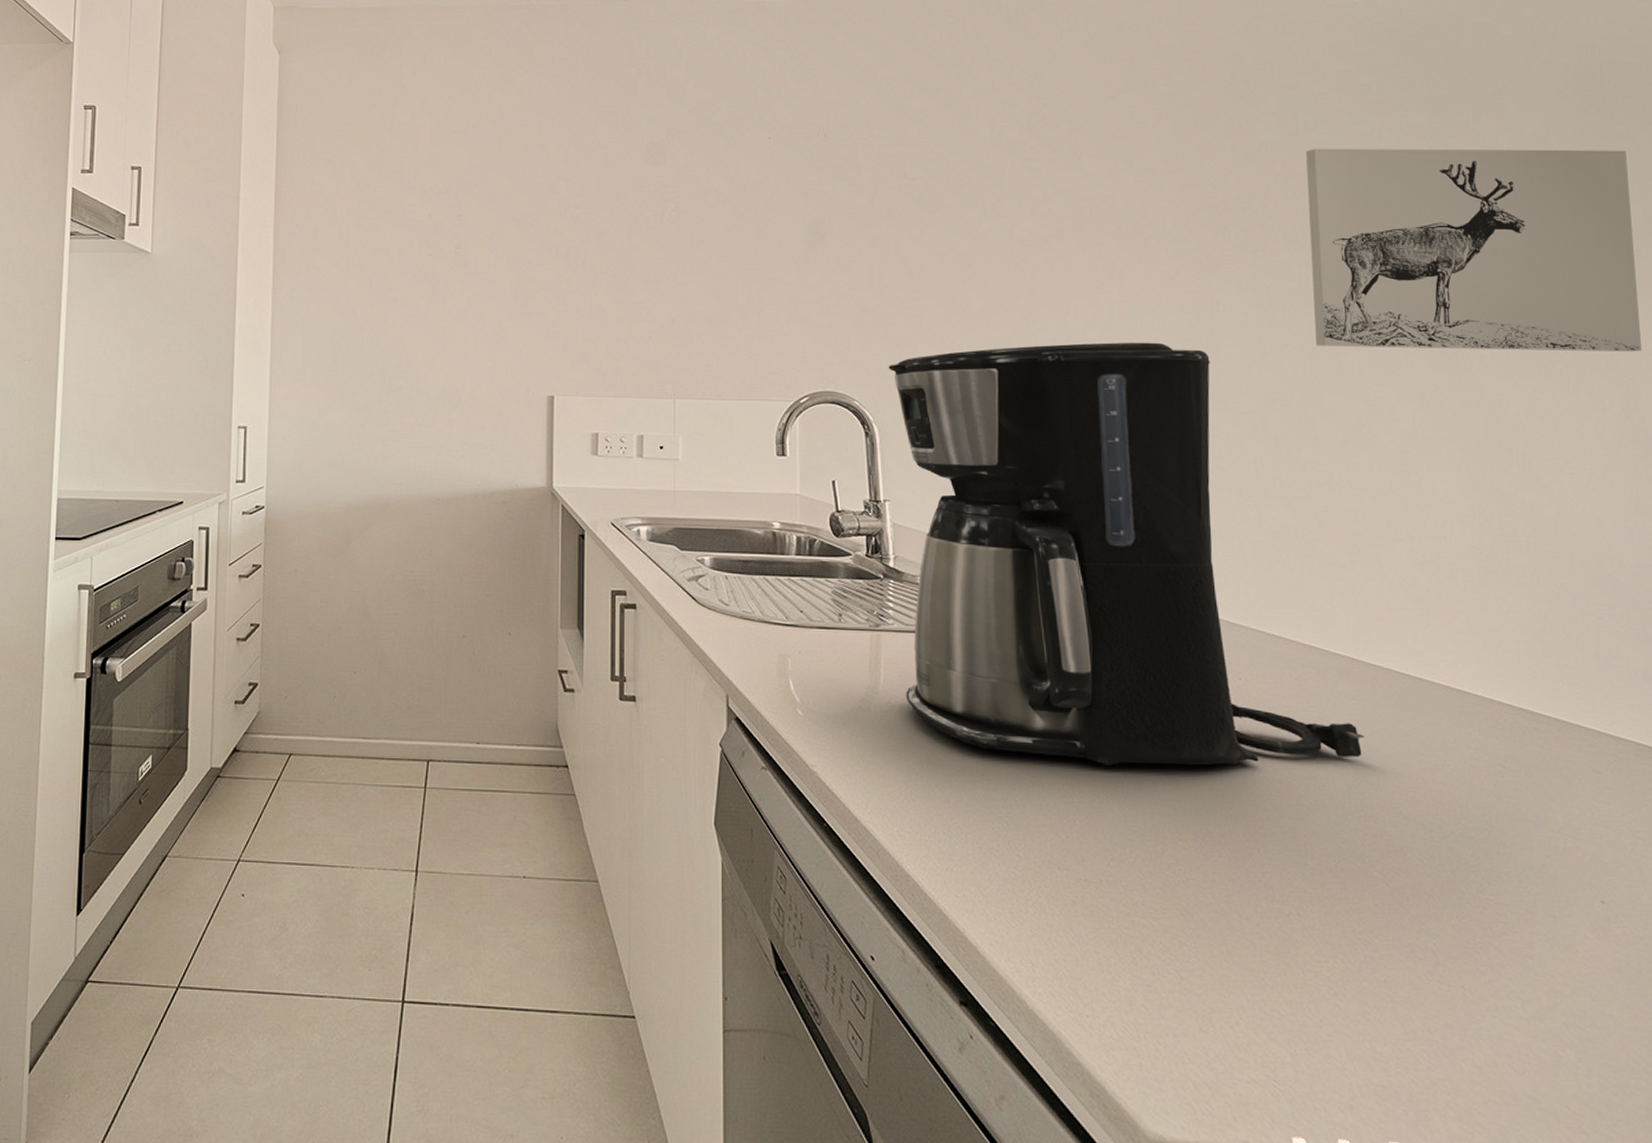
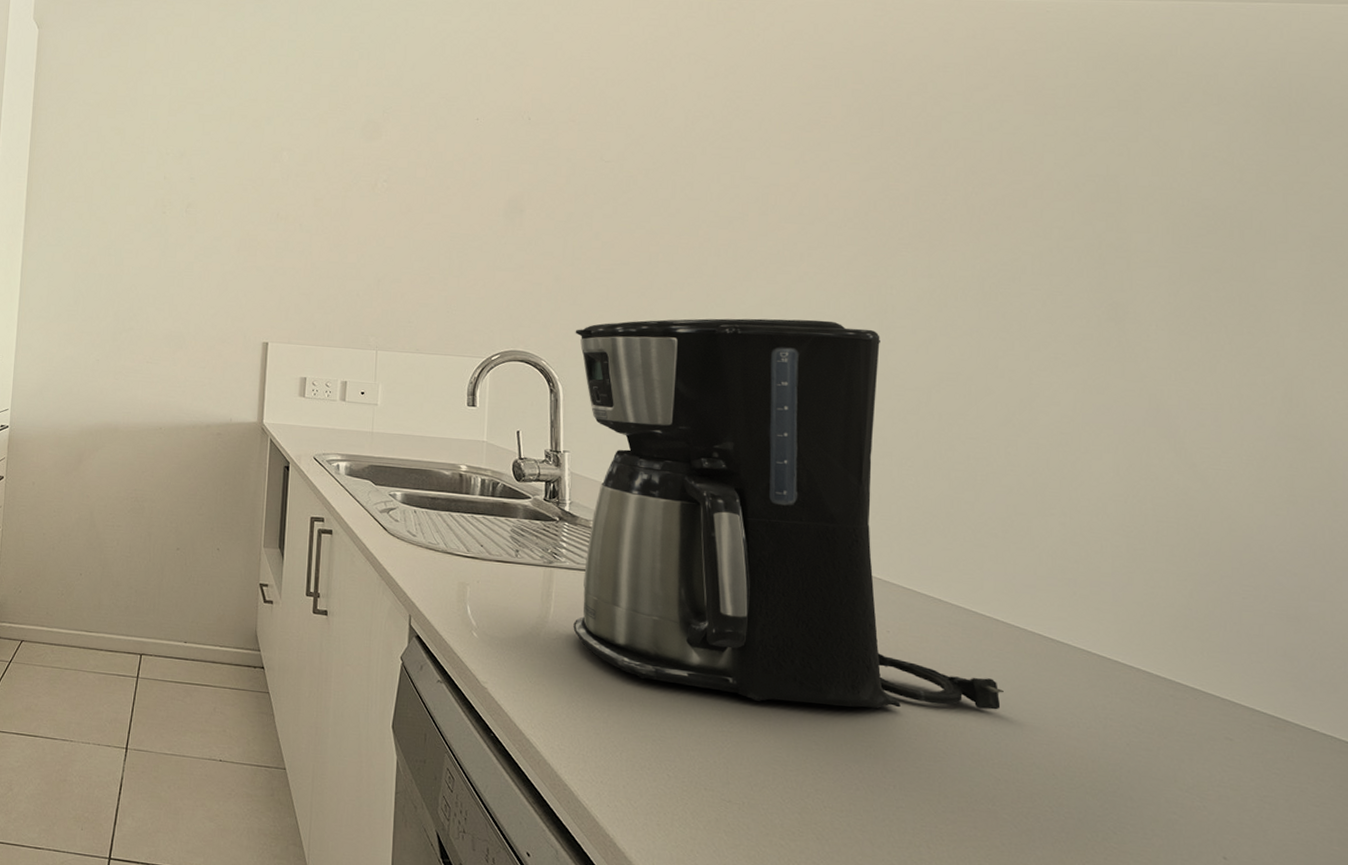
wall art: present [1306,148,1642,352] -> none [985,147,1309,352]

